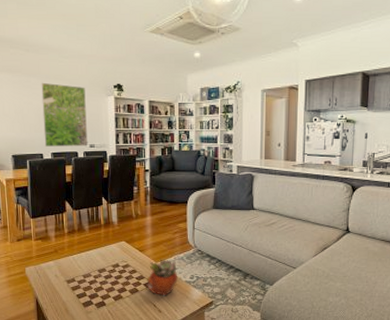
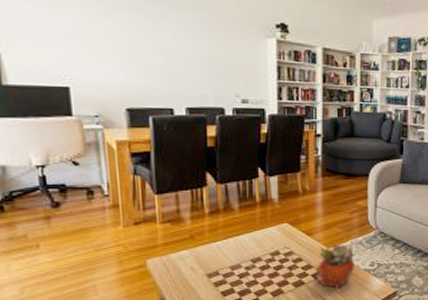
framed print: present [41,82,88,147] -> none [171,11,239,102]

